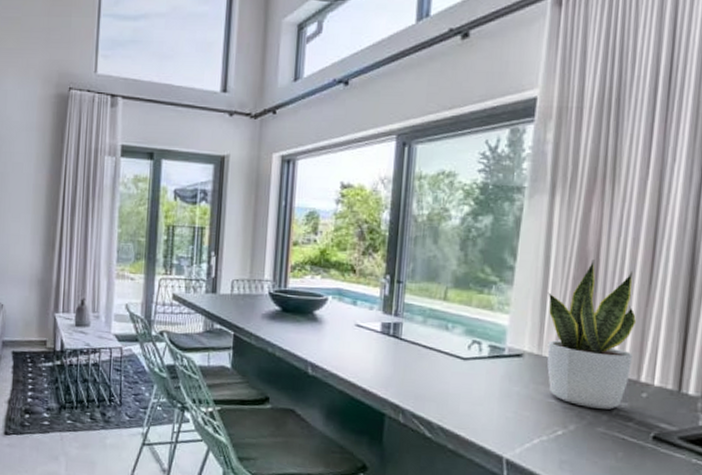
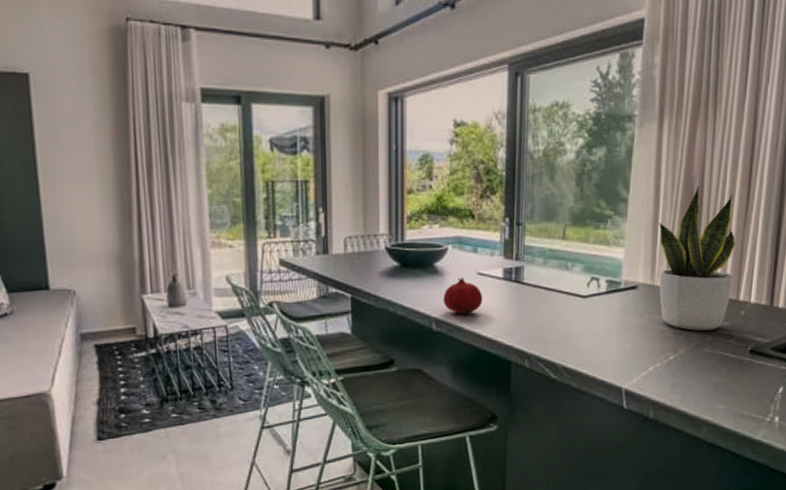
fruit: none [320,327,360,363] -> present [442,277,483,314]

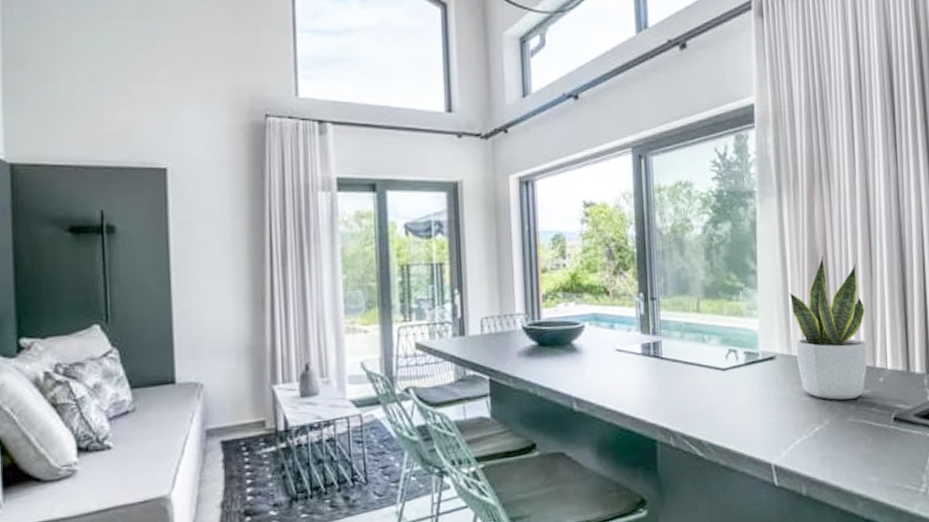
fruit: present [442,277,483,314] -> none [582,354,623,393]

